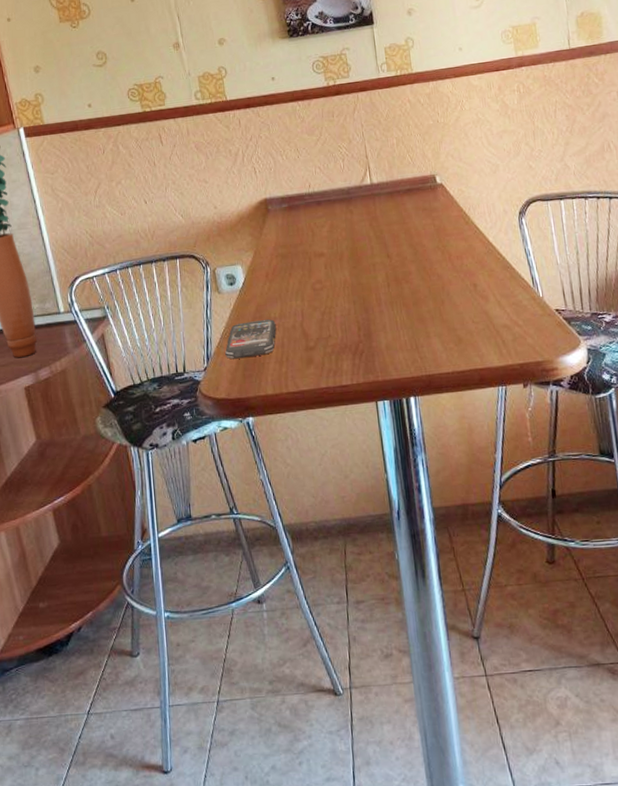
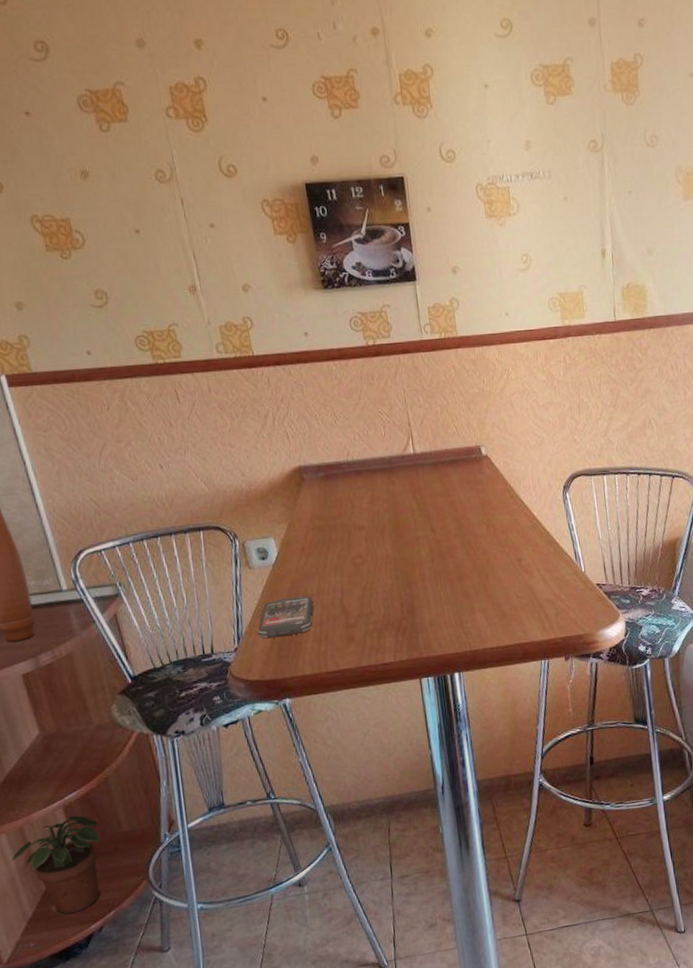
potted plant: none [8,518,82,612] -> present [12,815,101,914]

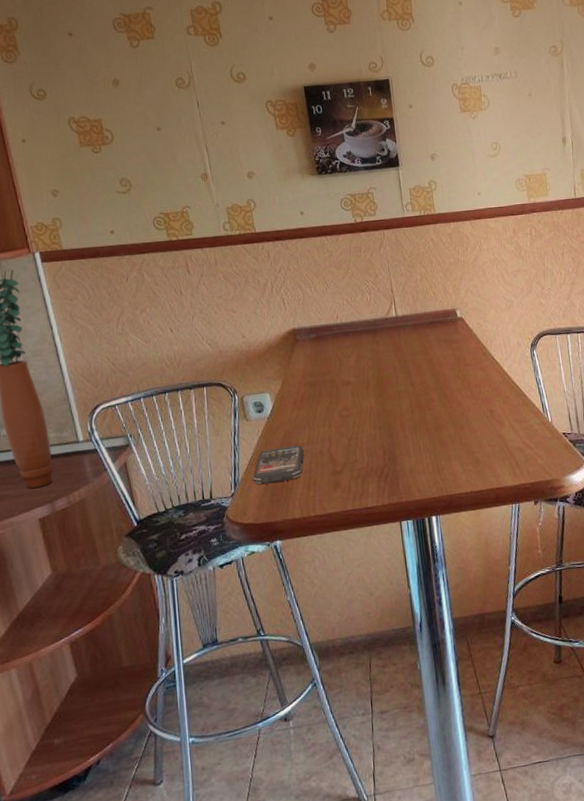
potted plant: present [12,815,101,914] -> none [20,651,102,747]

